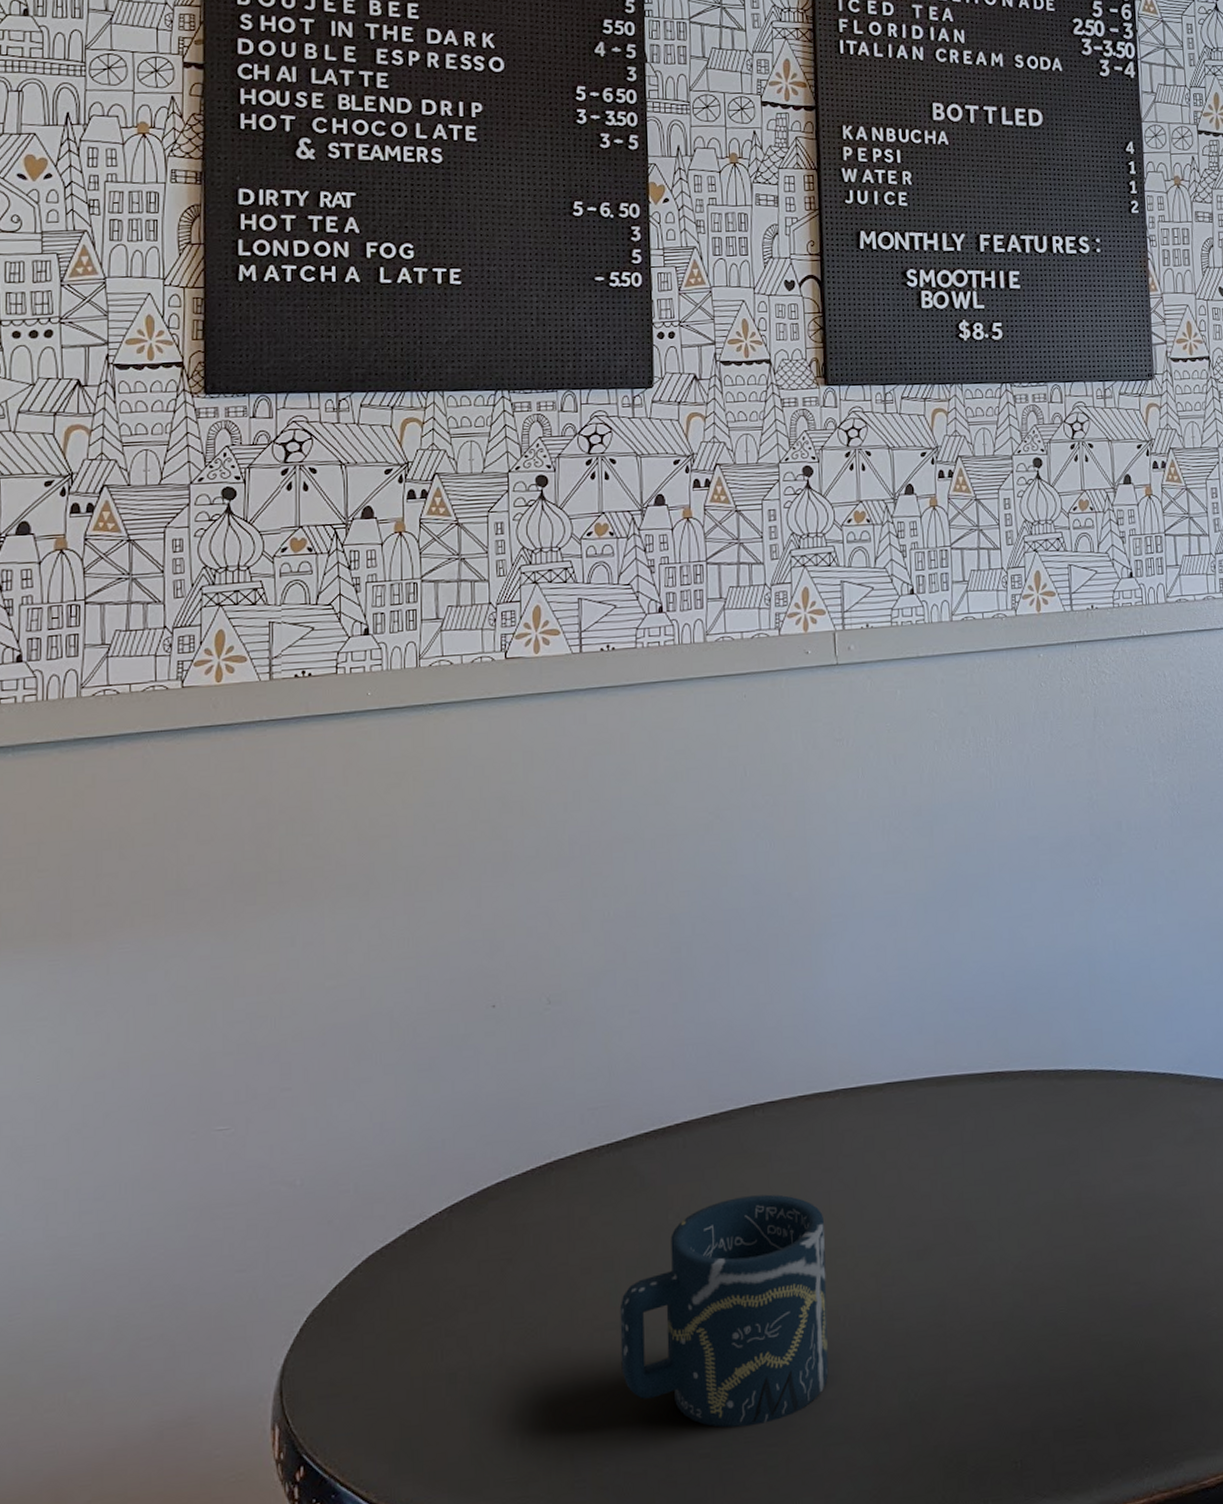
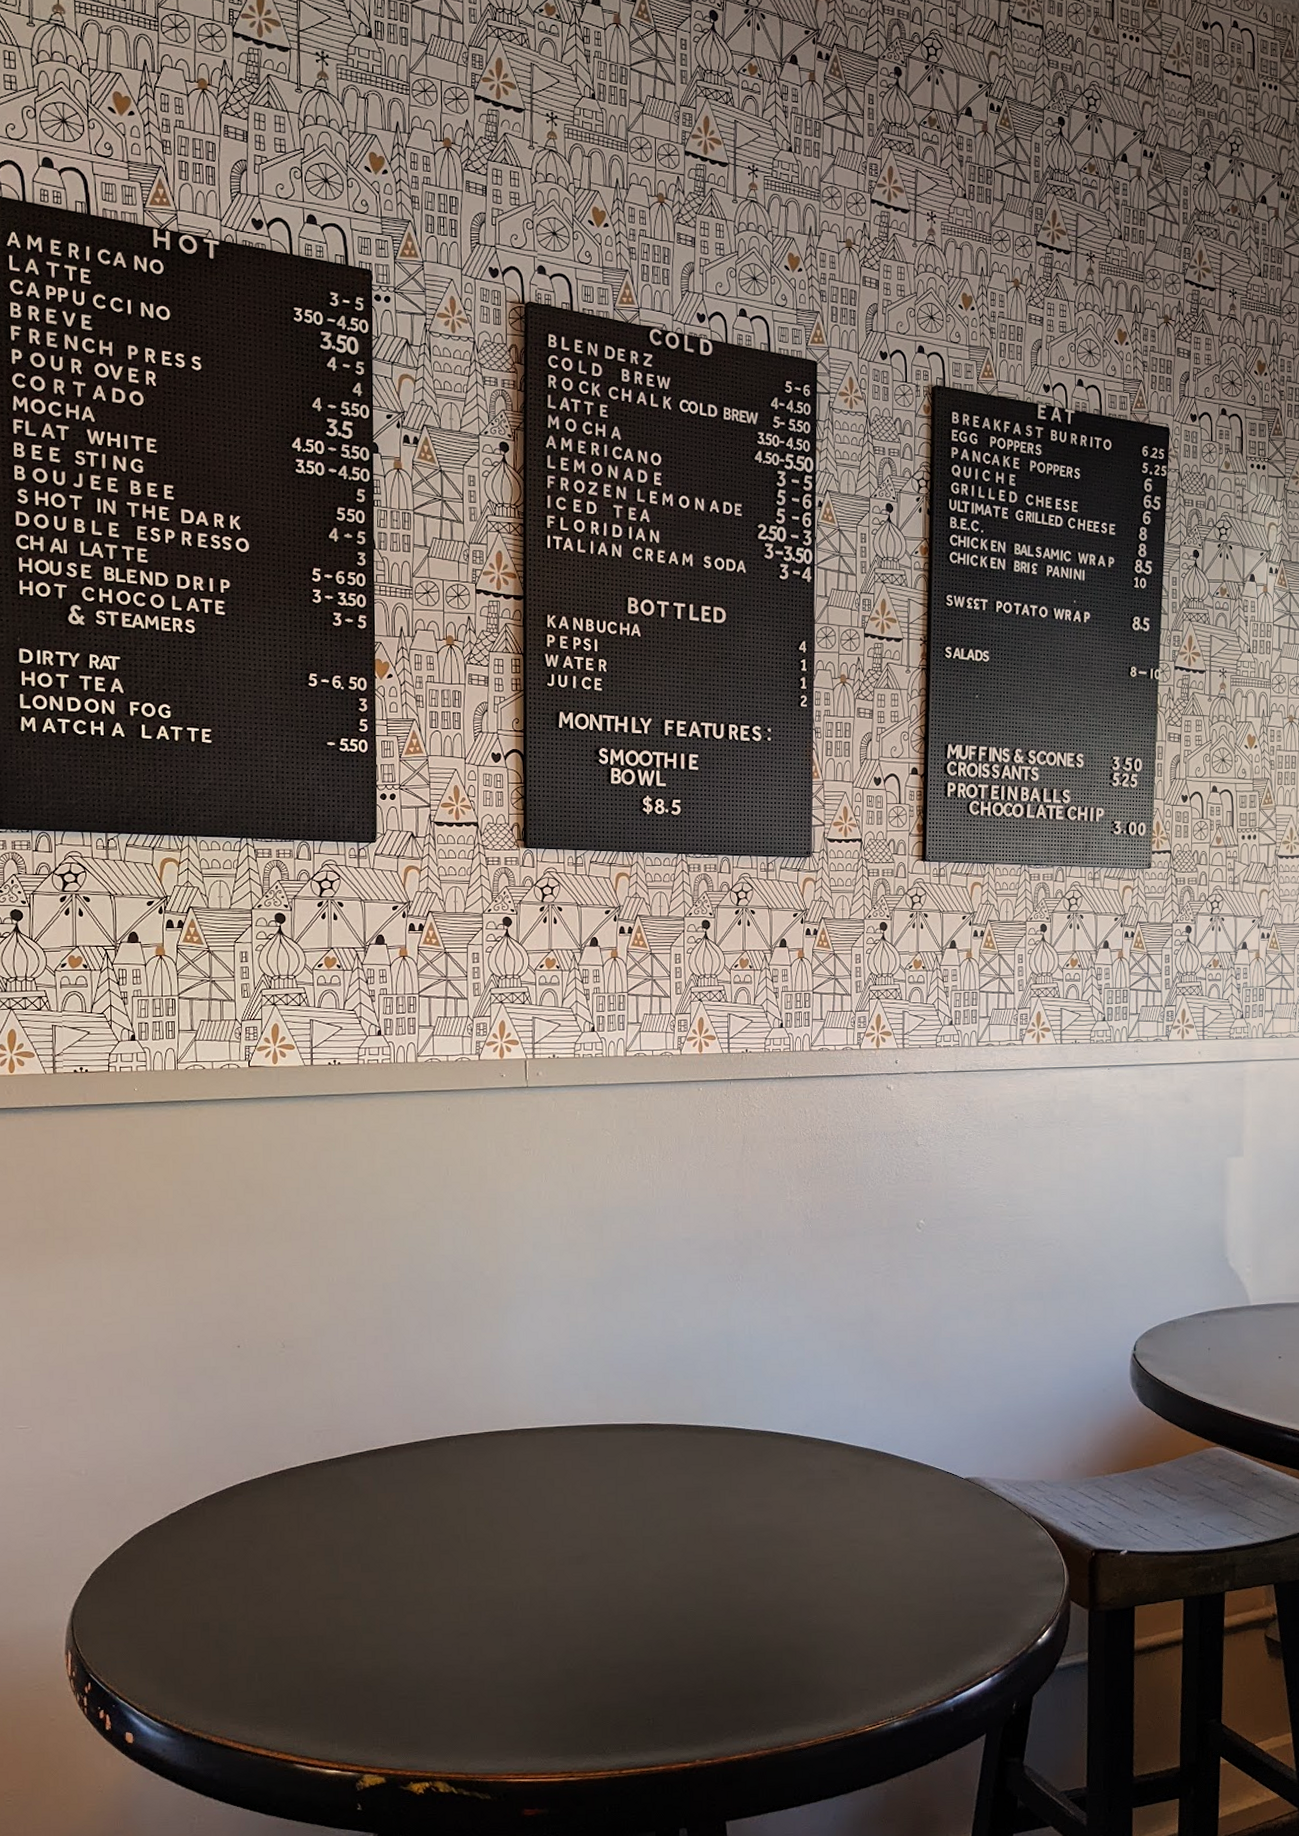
cup: present [619,1194,829,1428] -> none [338,1506,503,1679]

